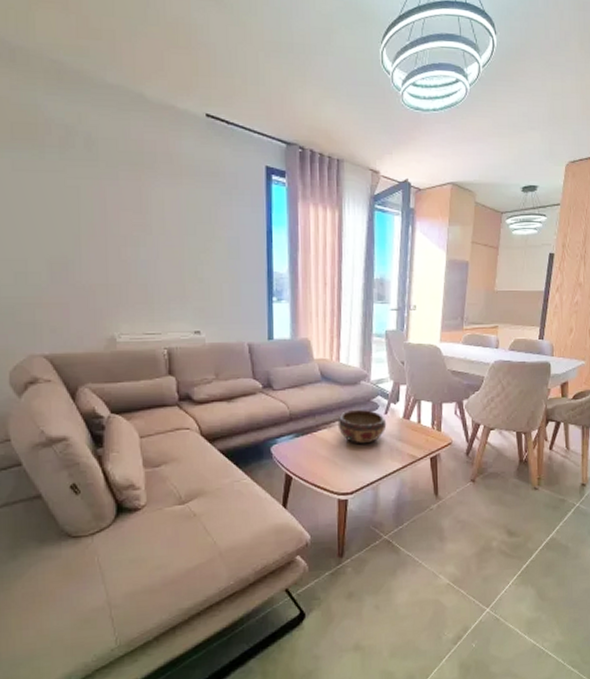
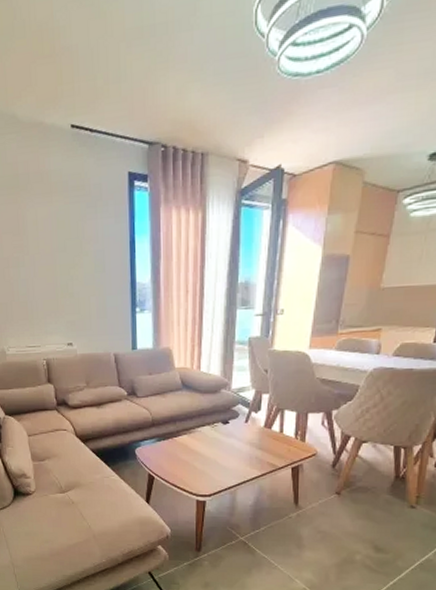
decorative bowl: present [337,409,387,444] -> none [197,417,247,451]

